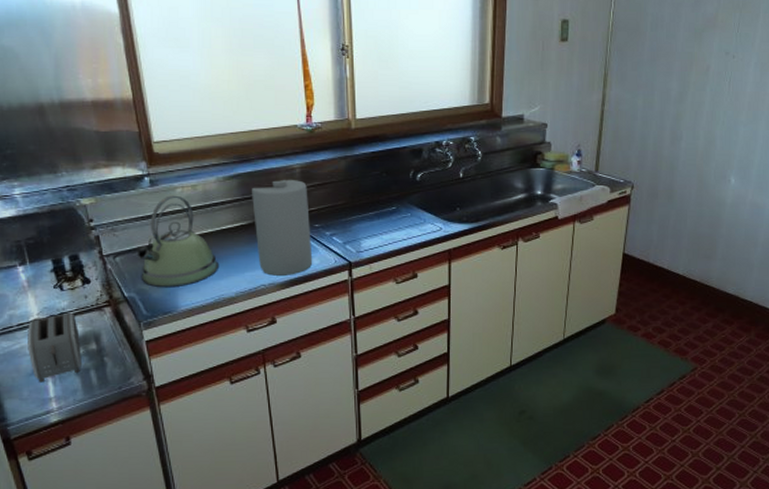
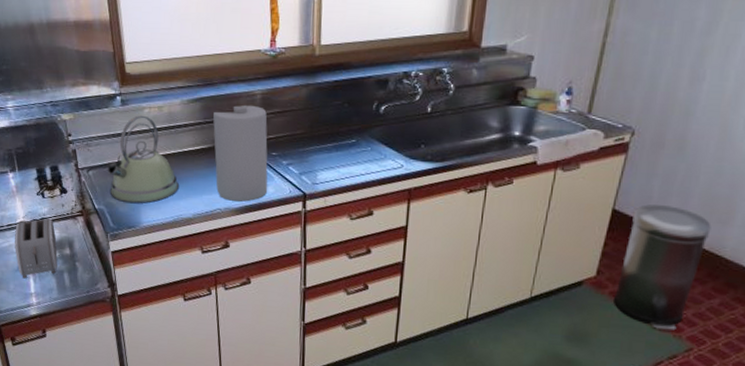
pedal bin: none [632,247,700,354] -> present [614,204,712,331]

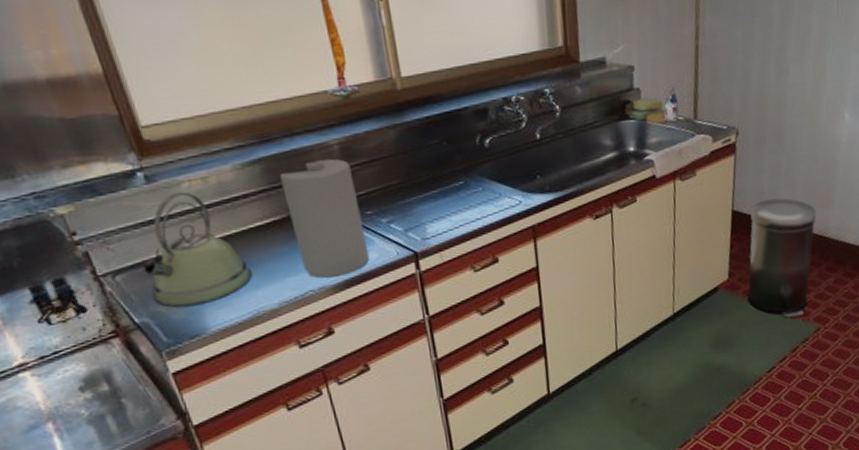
toaster: present [15,218,57,279] -> none [12,349,94,440]

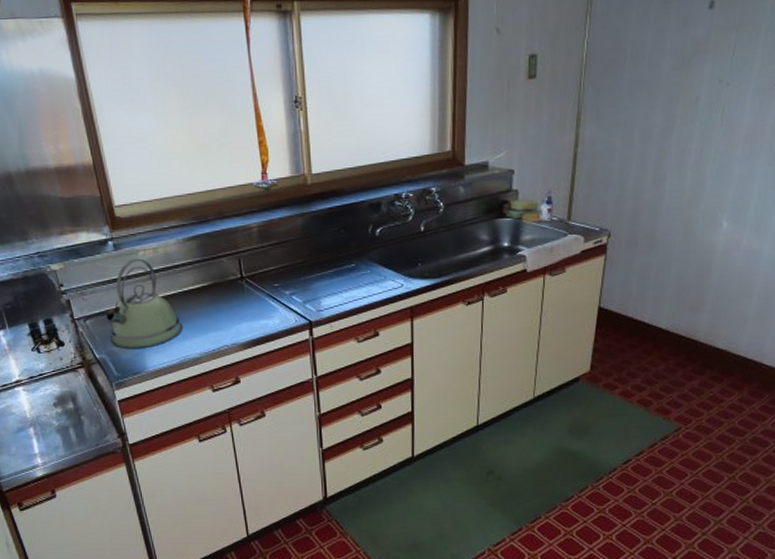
paper towel holder: present [280,158,370,278] -> none [211,238,274,336]
pedal bin: present [747,198,817,318] -> none [608,299,685,414]

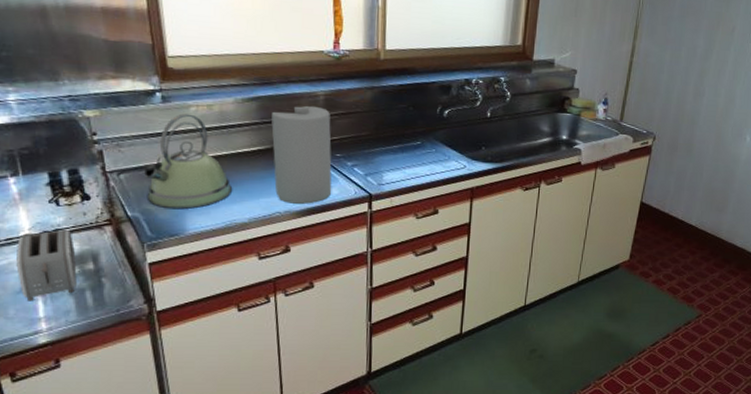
toaster: none [11,373,61,440] -> present [16,229,77,302]
paper towel holder: none [211,238,274,336] -> present [271,105,332,204]

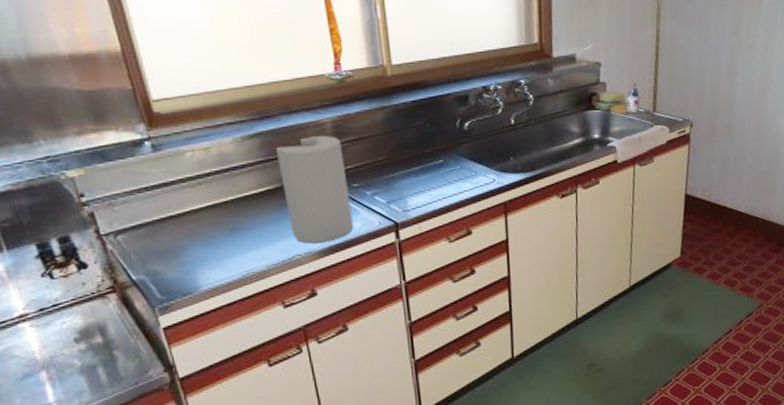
toaster: present [16,229,77,302] -> none [12,303,86,387]
kettle: present [142,113,232,209] -> none [140,160,244,266]

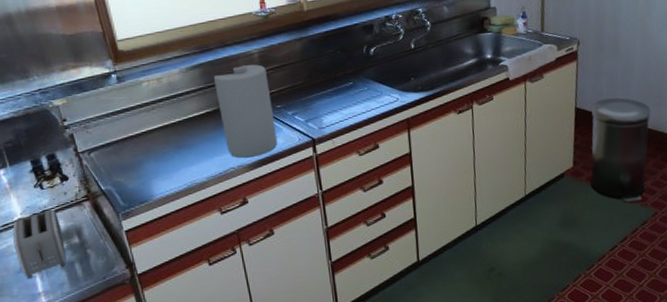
toaster: none [12,303,86,387] -> present [12,209,66,279]
pedal bin: none [697,184,761,294] -> present [590,97,651,202]

